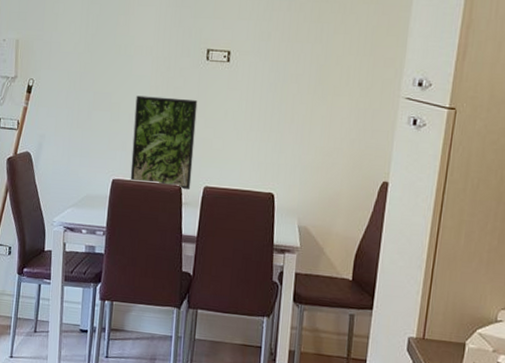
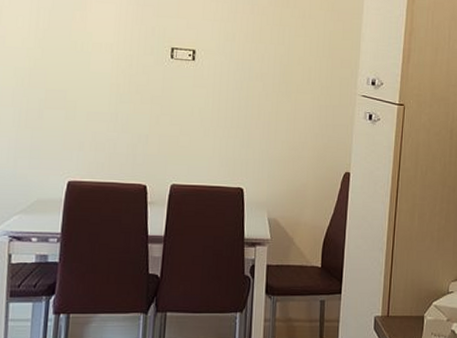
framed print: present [130,95,198,189] -> none [88,93,163,188]

